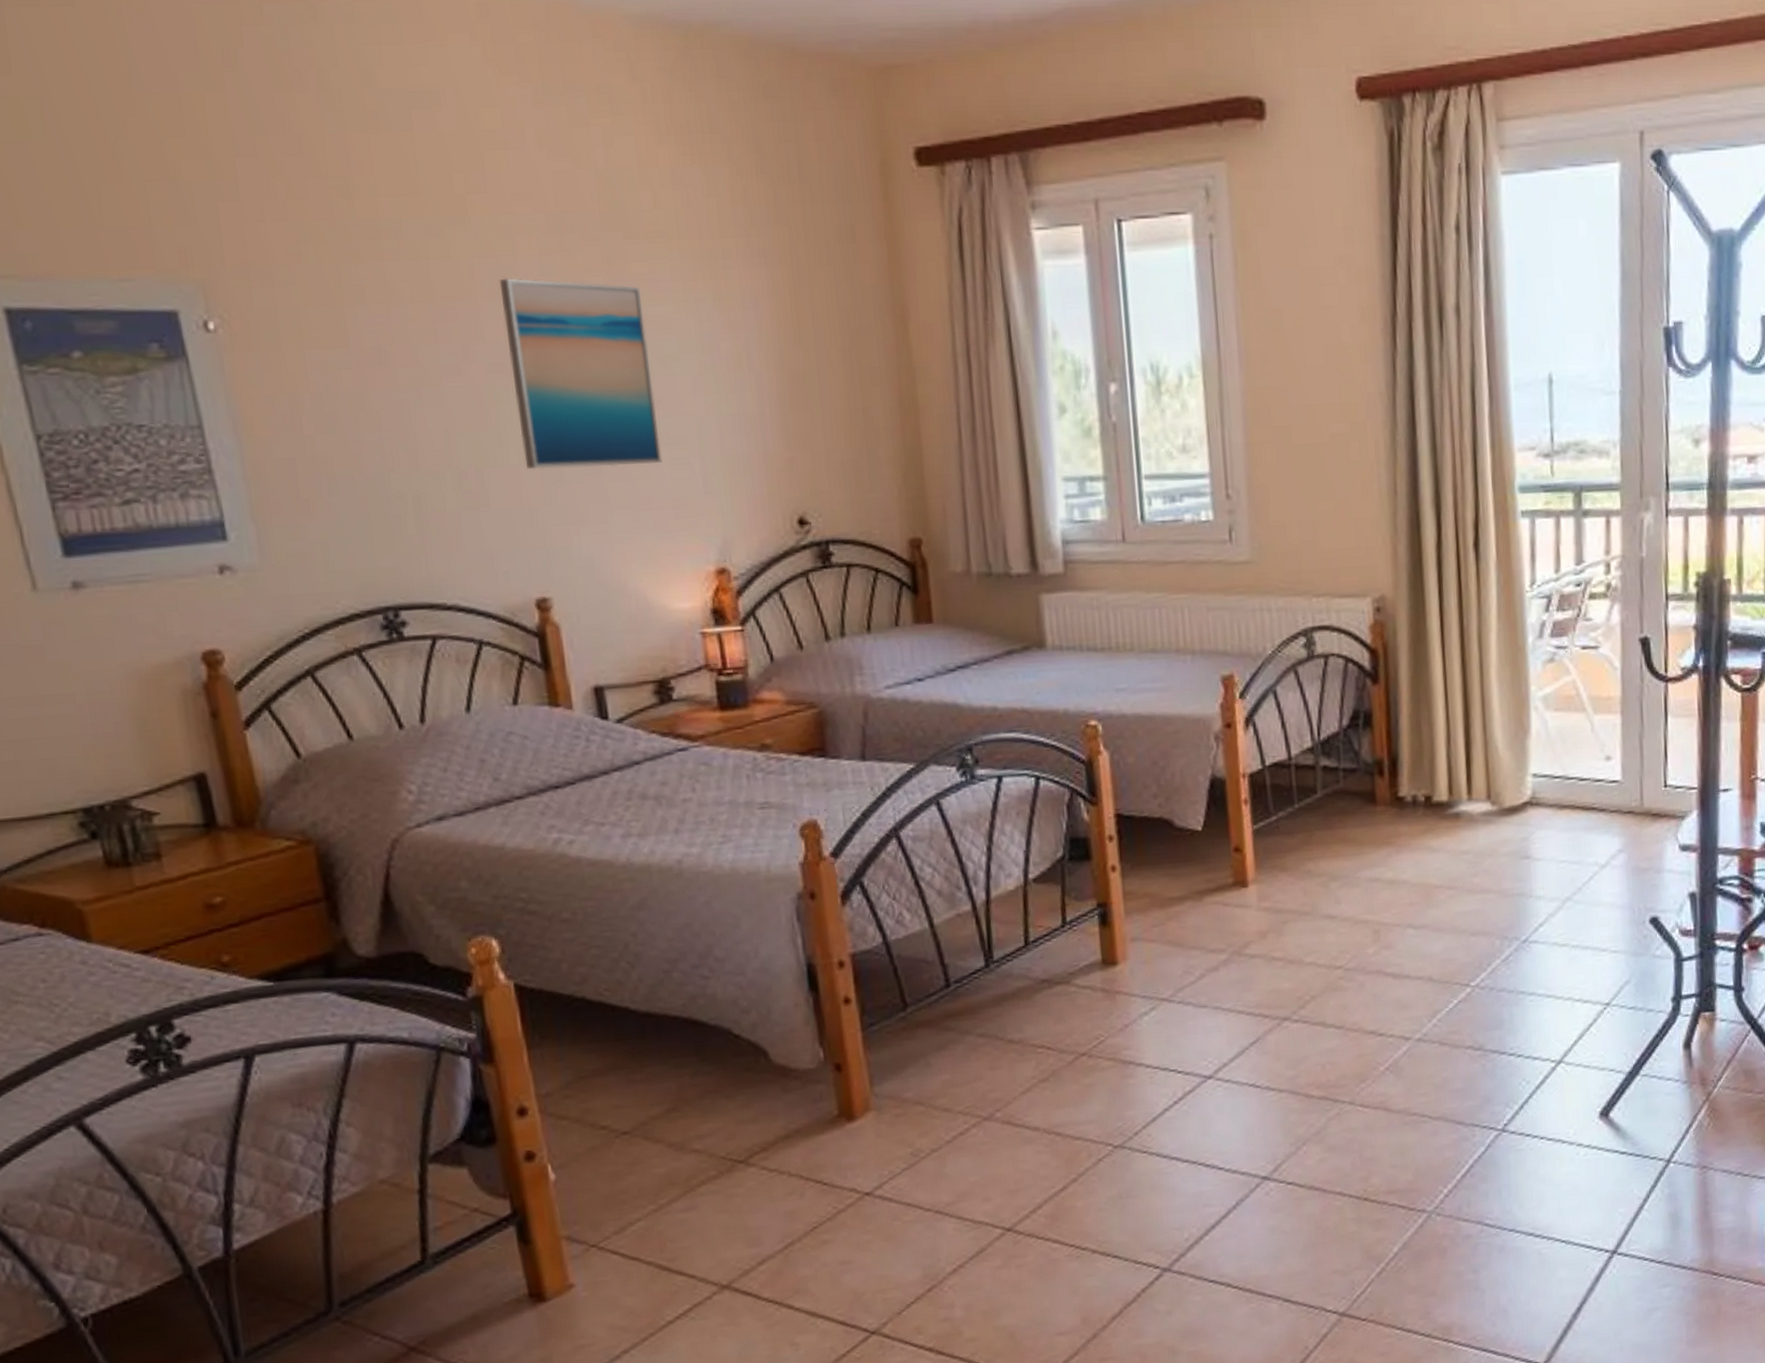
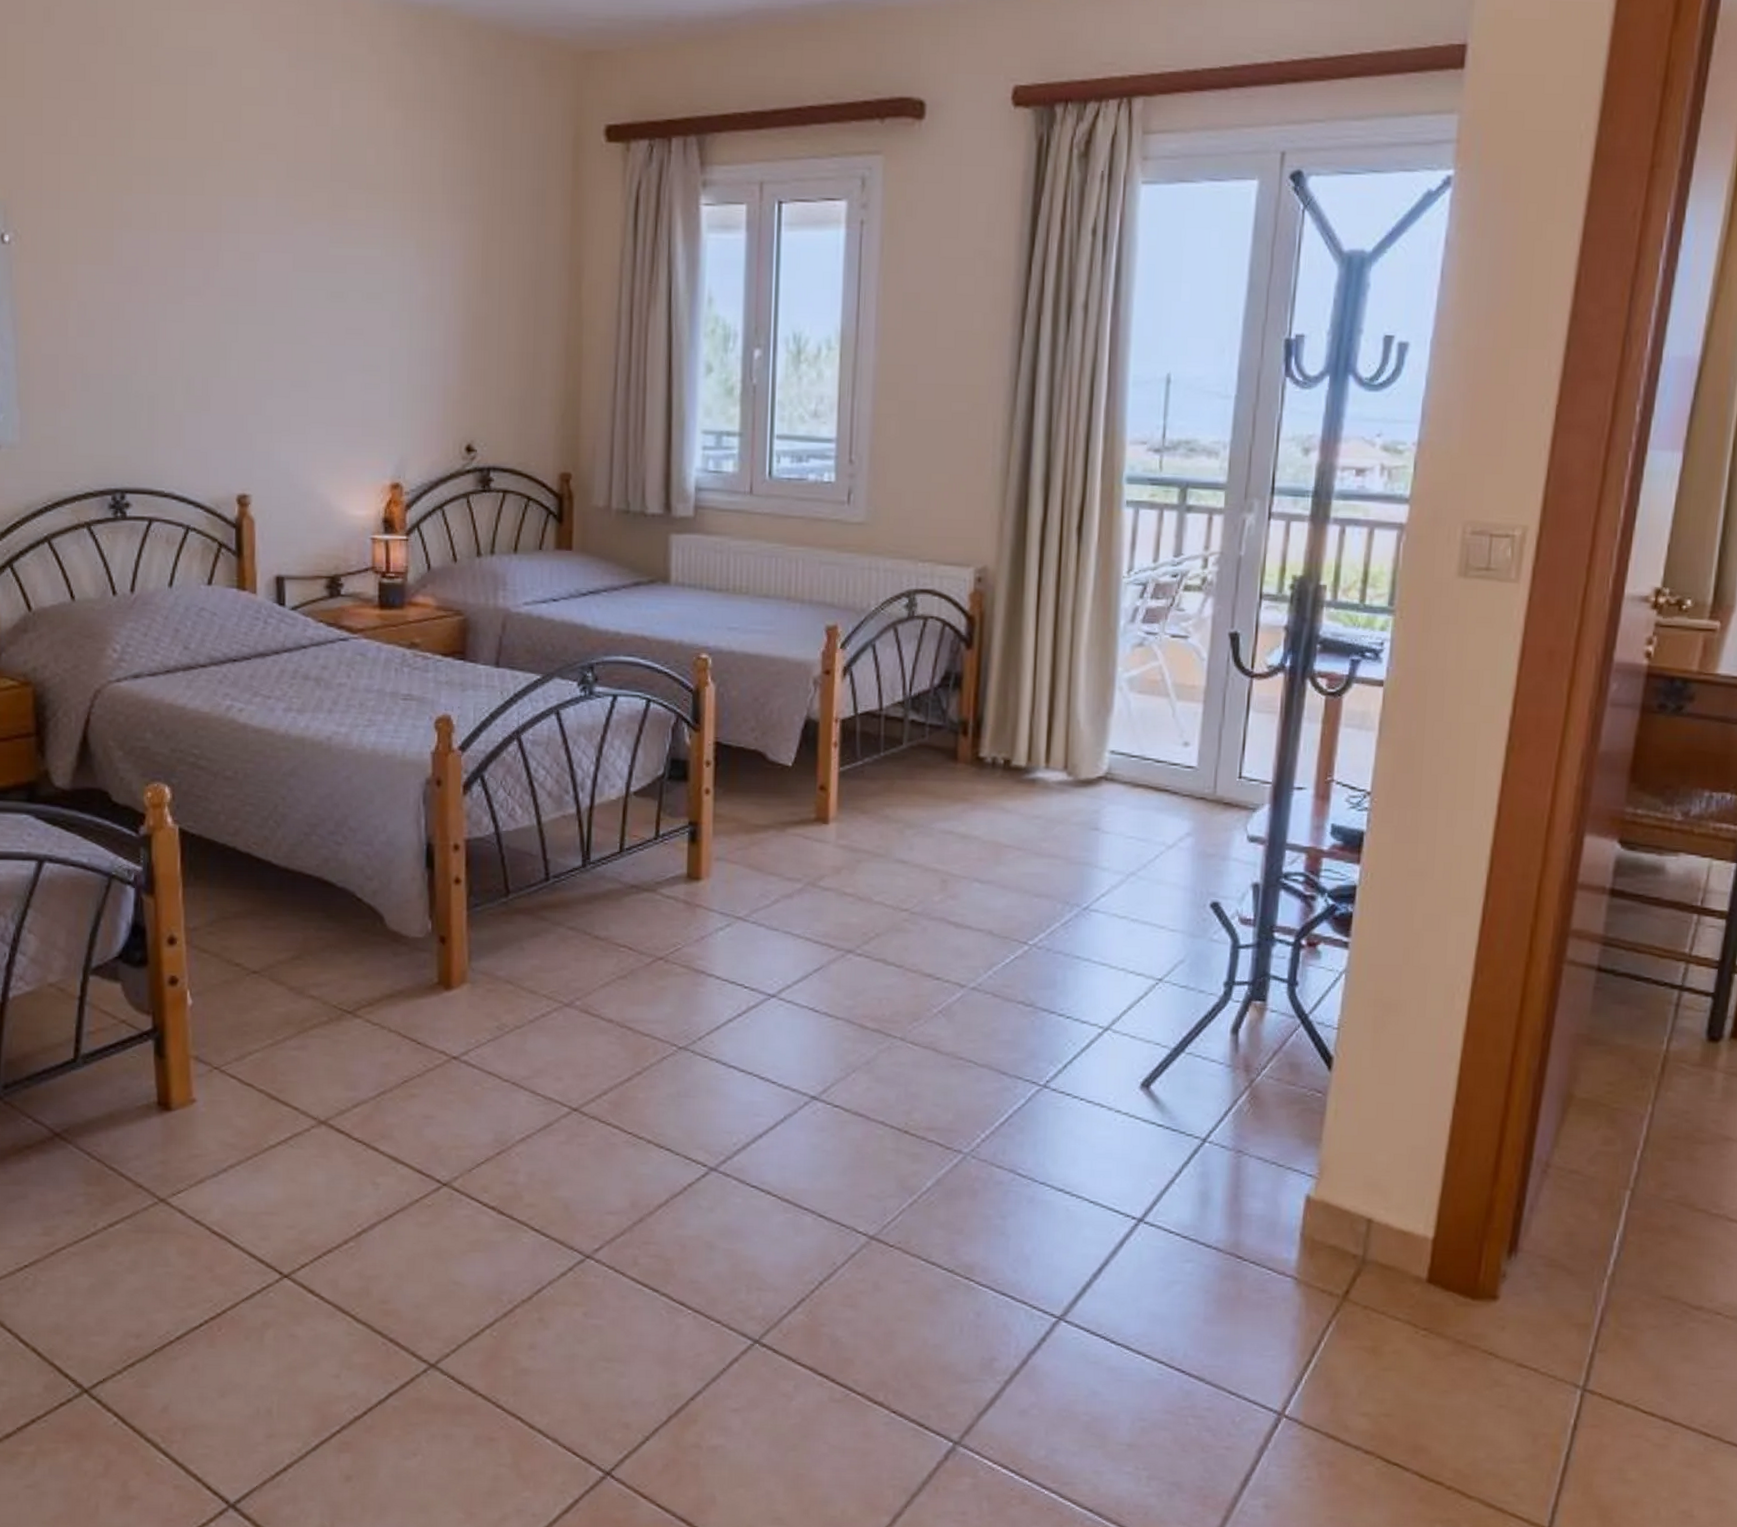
wall art: present [499,278,662,470] -> none [241,215,358,386]

